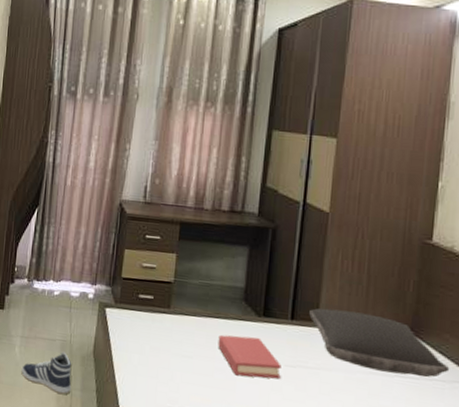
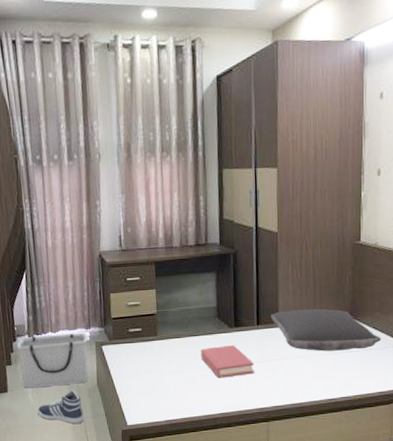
storage bin: none [10,280,93,347] -> present [17,333,89,389]

